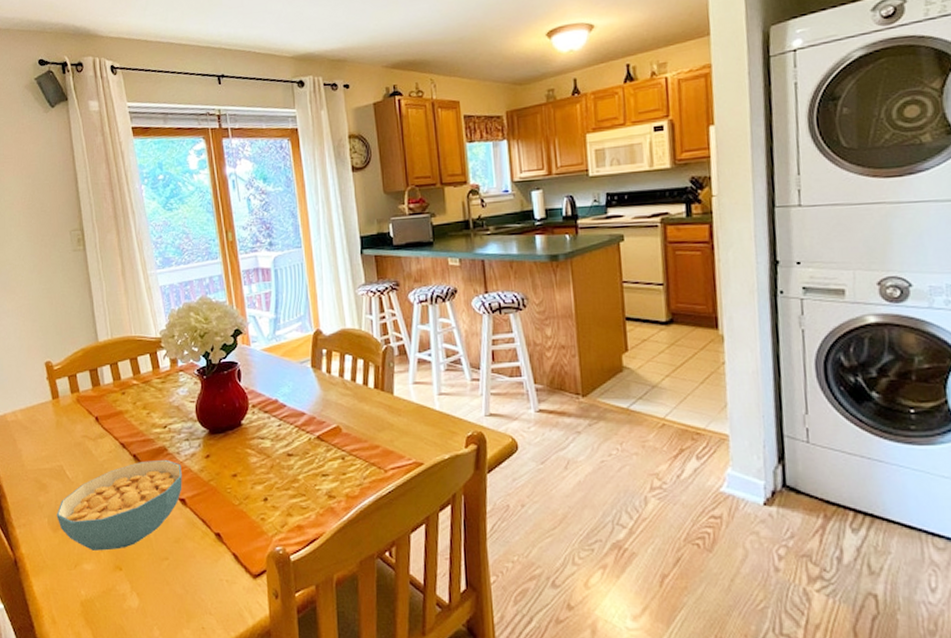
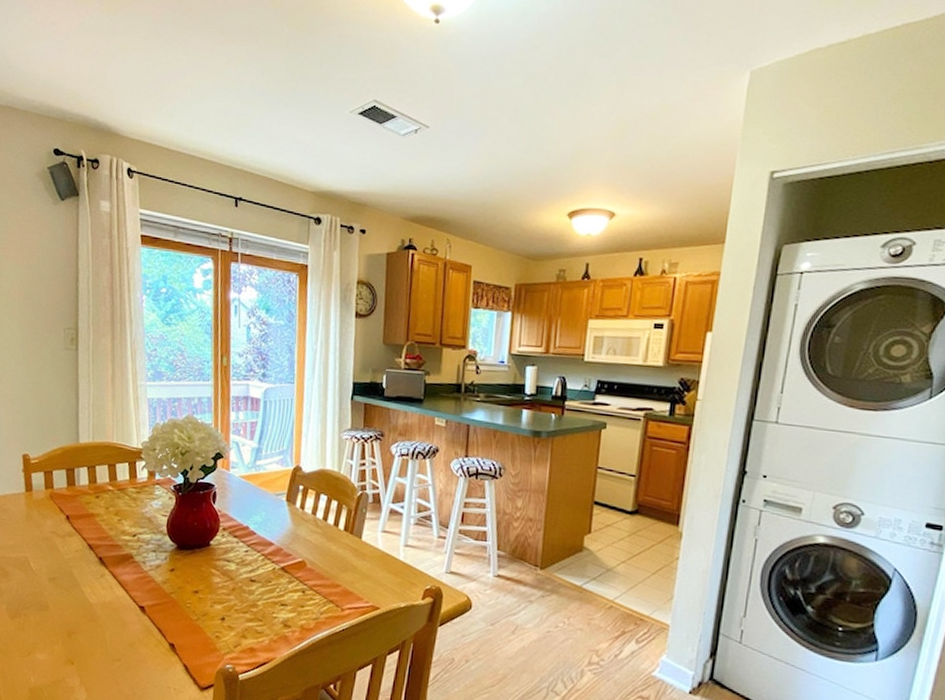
cereal bowl: present [56,459,182,551] -> none [15,565,146,645]

